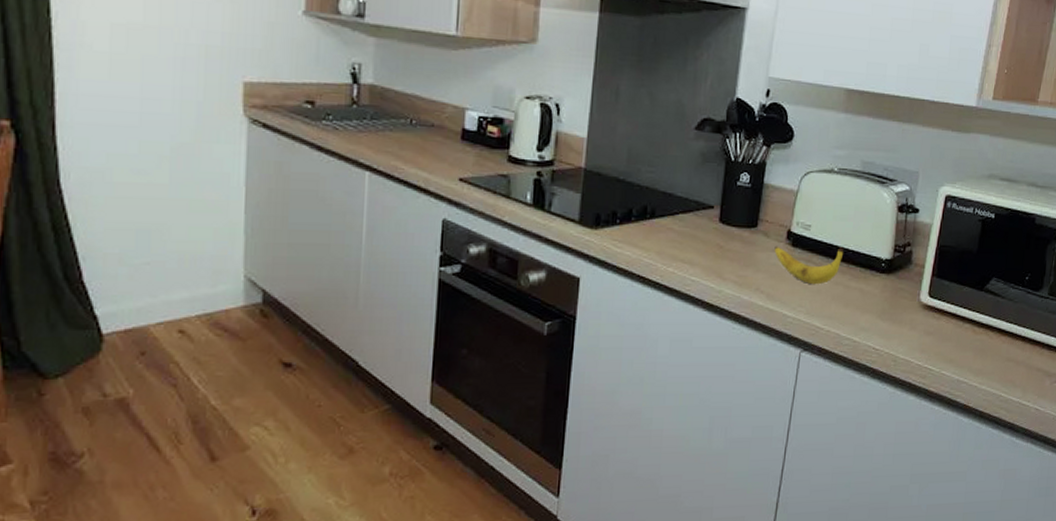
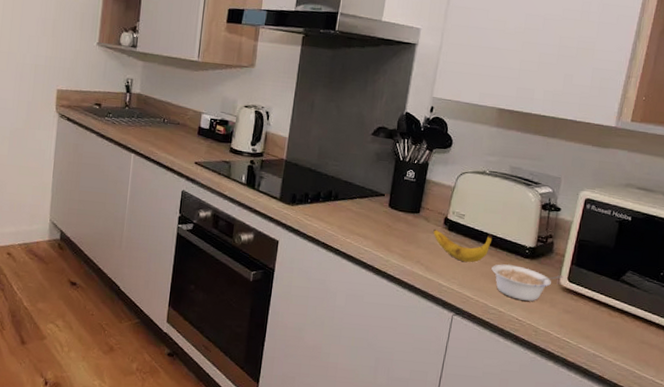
legume: none [843,283,923,325] -> present [491,264,563,301]

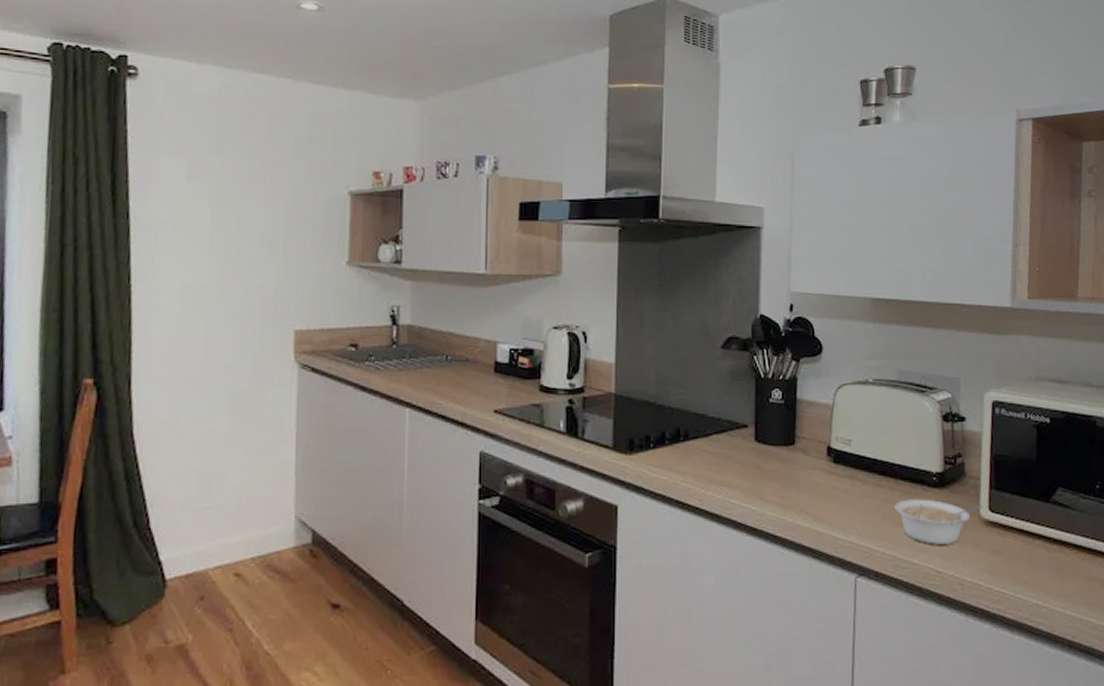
banana: present [433,229,493,263] -> none [815,462,890,504]

